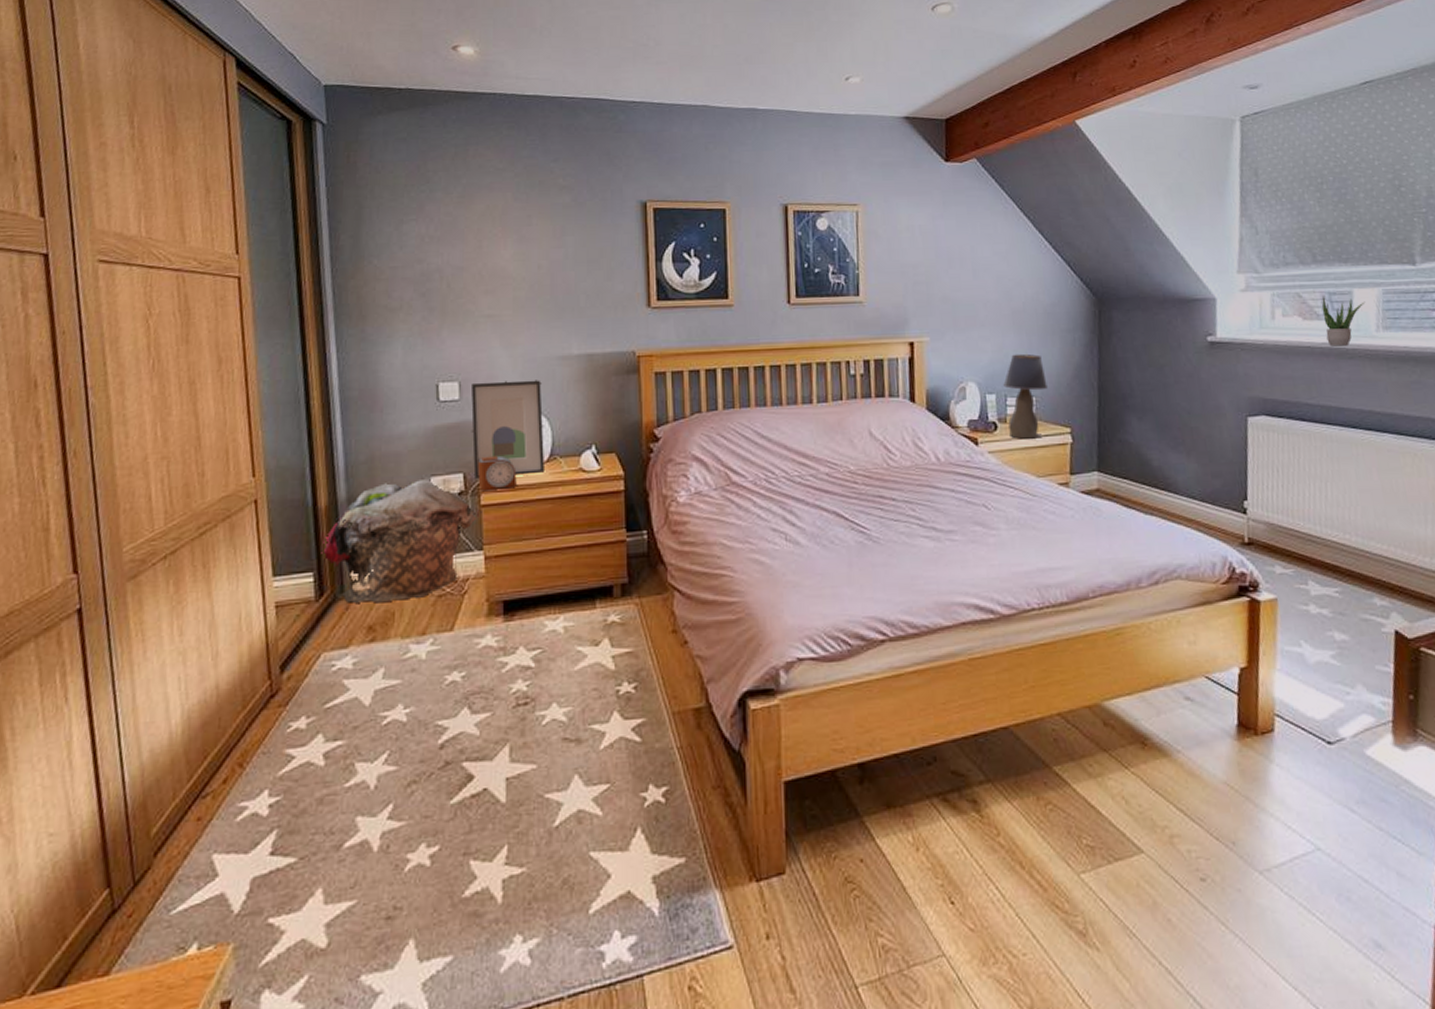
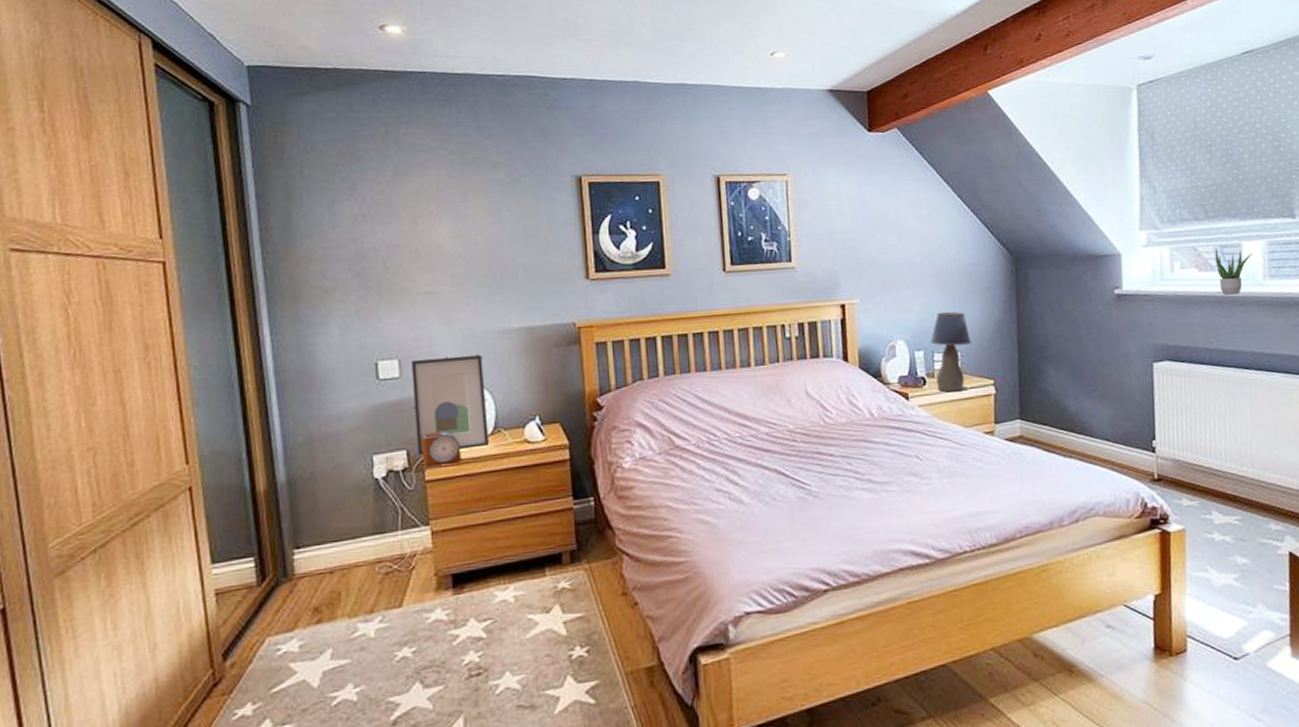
laundry basket: present [321,478,482,604] -> none [261,456,427,586]

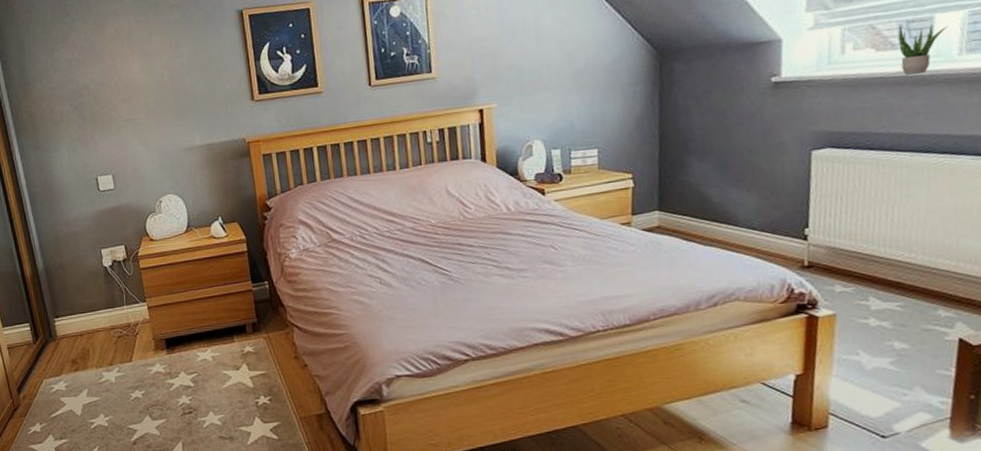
picture frame: present [412,354,490,455] -> none [122,168,185,249]
alarm clock: present [420,430,461,467] -> none [133,229,165,258]
table lamp: present [930,311,971,393] -> none [567,109,610,187]

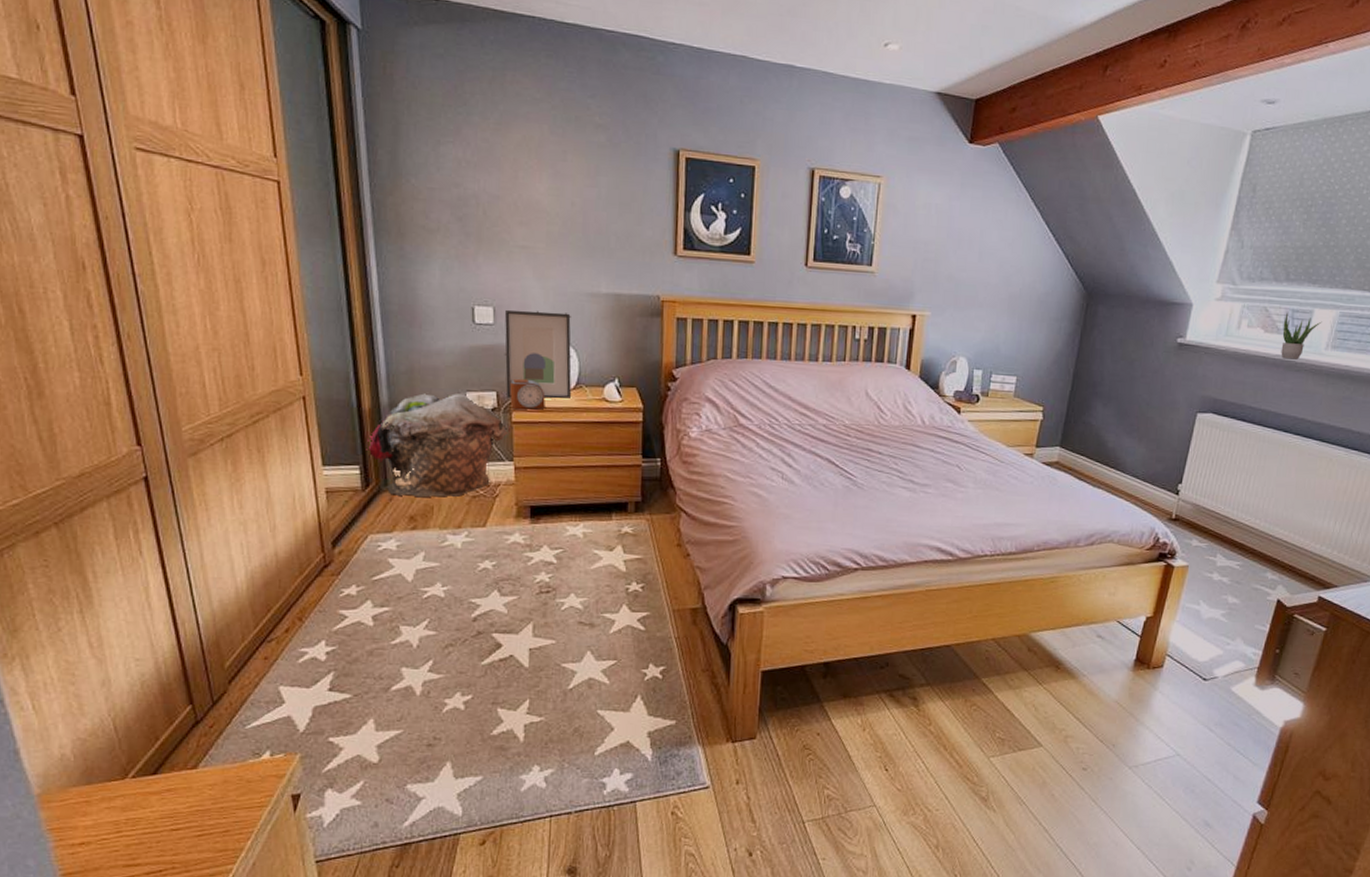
laundry basket: none [32,250,142,344] -> present [366,392,513,498]
picture frame: none [122,168,185,249] -> present [504,309,572,400]
alarm clock: none [133,229,165,258] -> present [509,378,546,410]

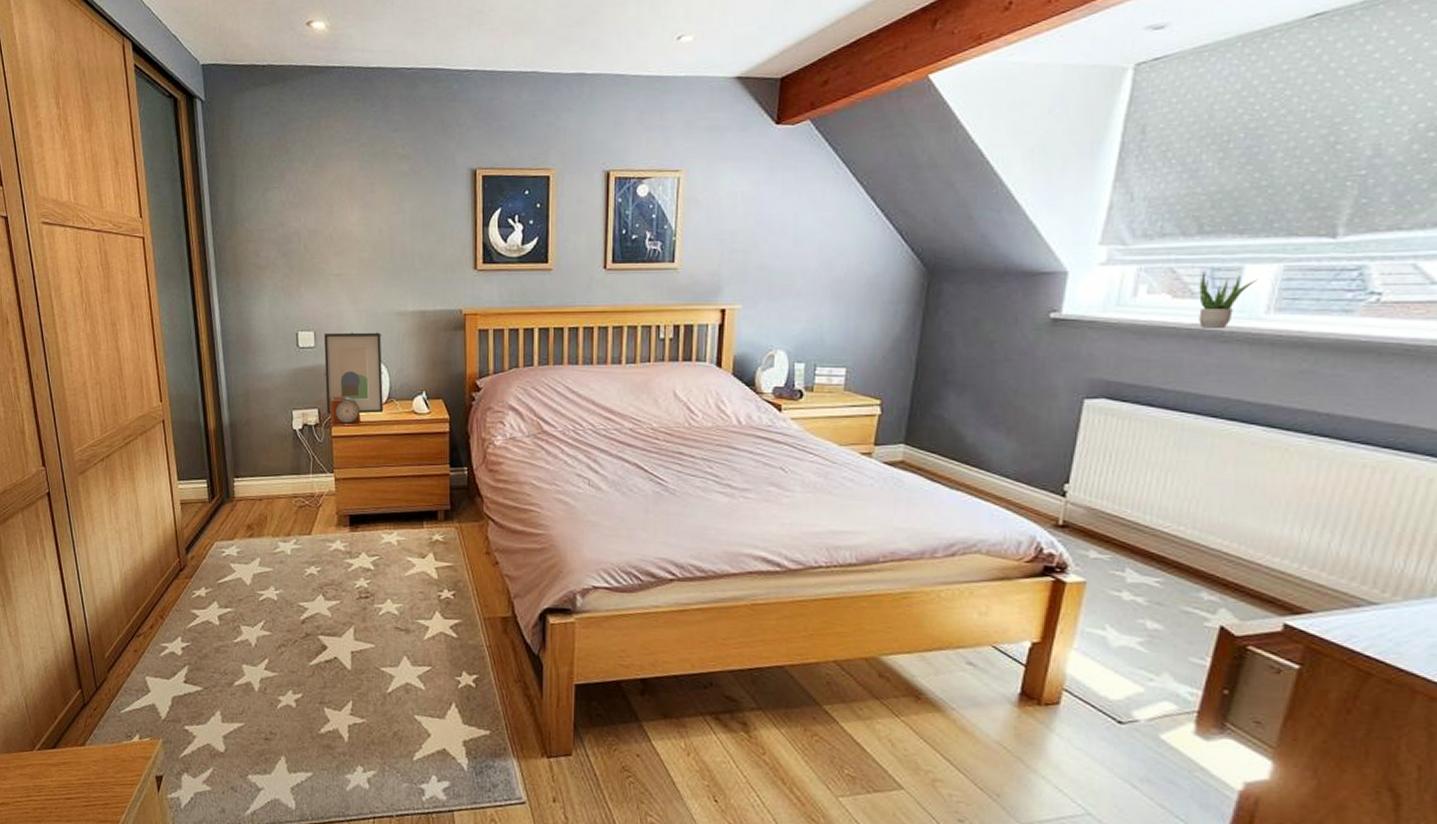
laundry basket: present [366,392,513,498] -> none [212,411,333,508]

